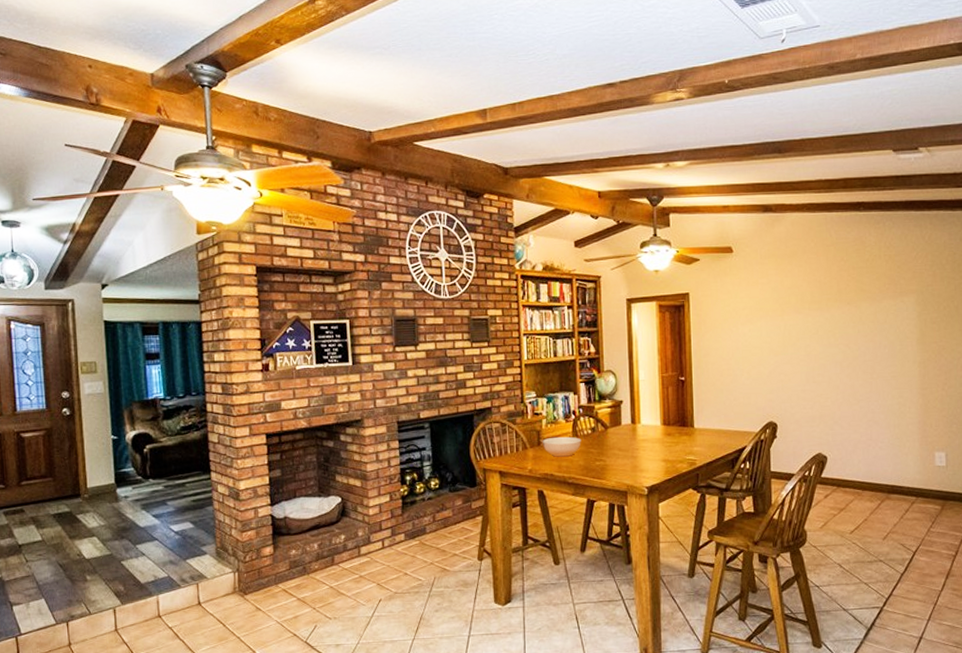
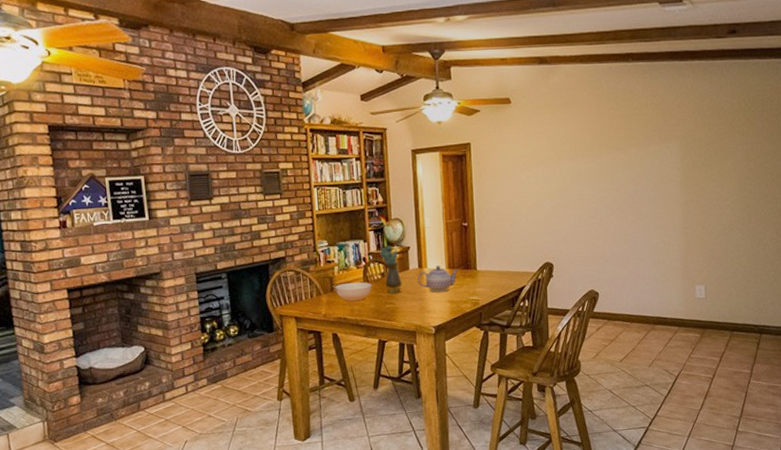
vase: none [590,397,614,451] -> present [379,244,403,294]
teapot: none [629,421,675,451] -> present [417,265,459,293]

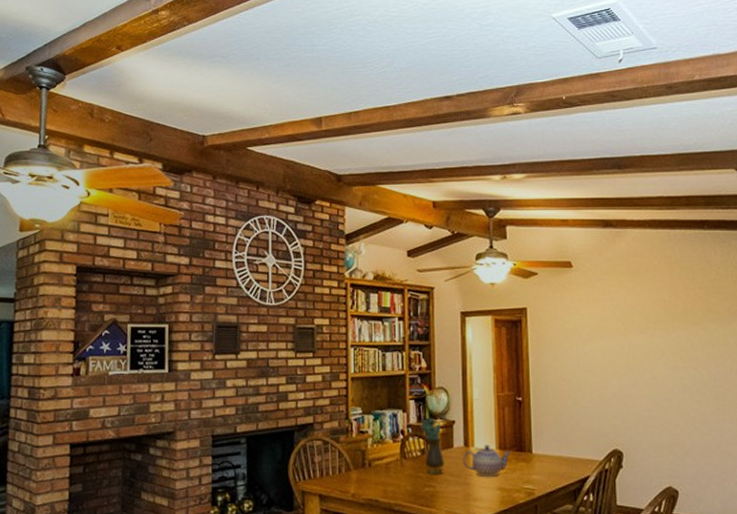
bowl: present [335,282,372,302] -> none [367,458,410,481]

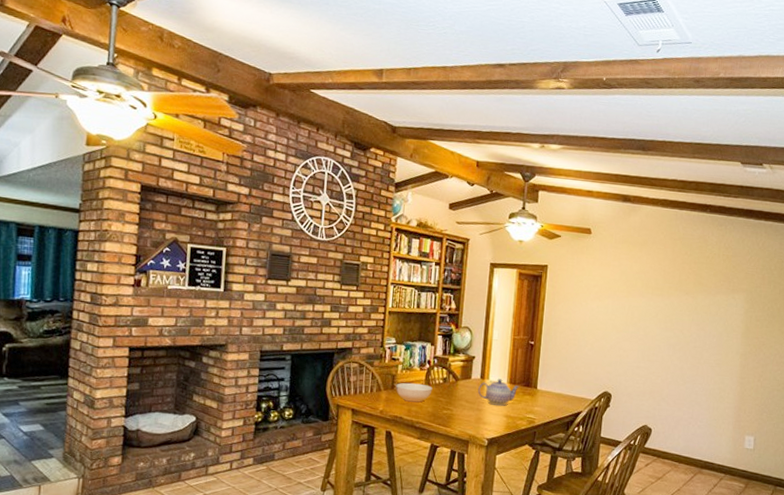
bowl: none [367,458,410,481] -> present [395,382,433,403]
vase: present [420,416,445,475] -> none [444,350,463,401]

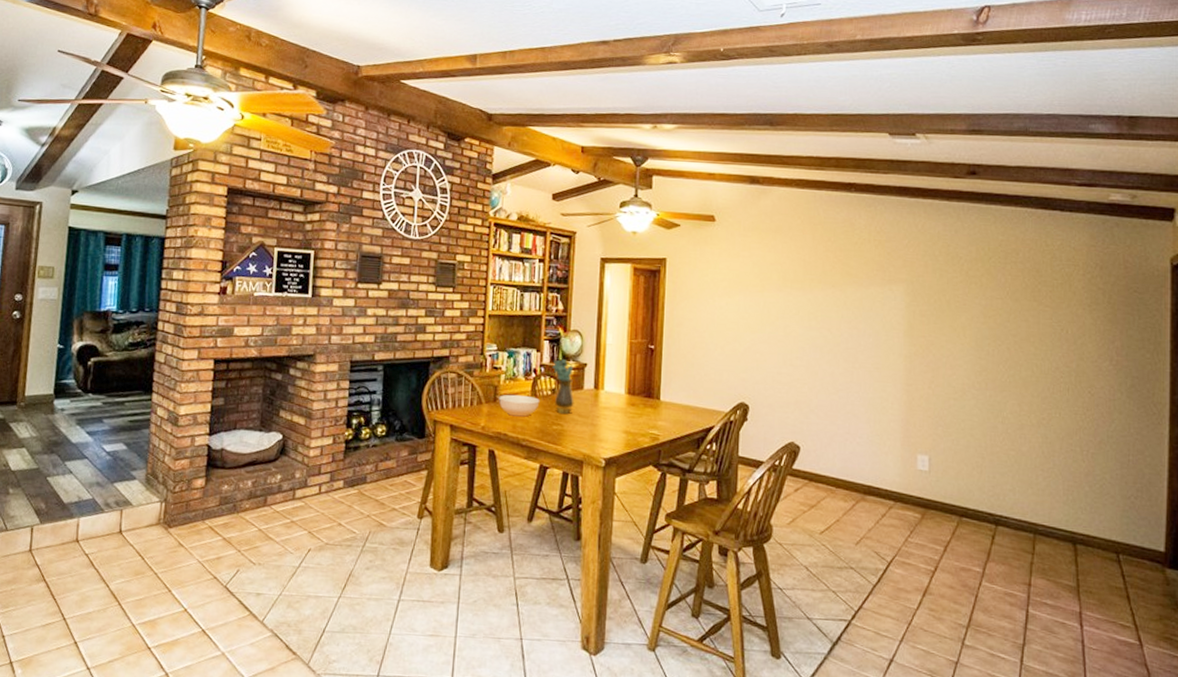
vase: none [444,350,463,401] -> present [552,356,574,415]
teapot: present [477,379,520,407] -> none [591,389,640,421]

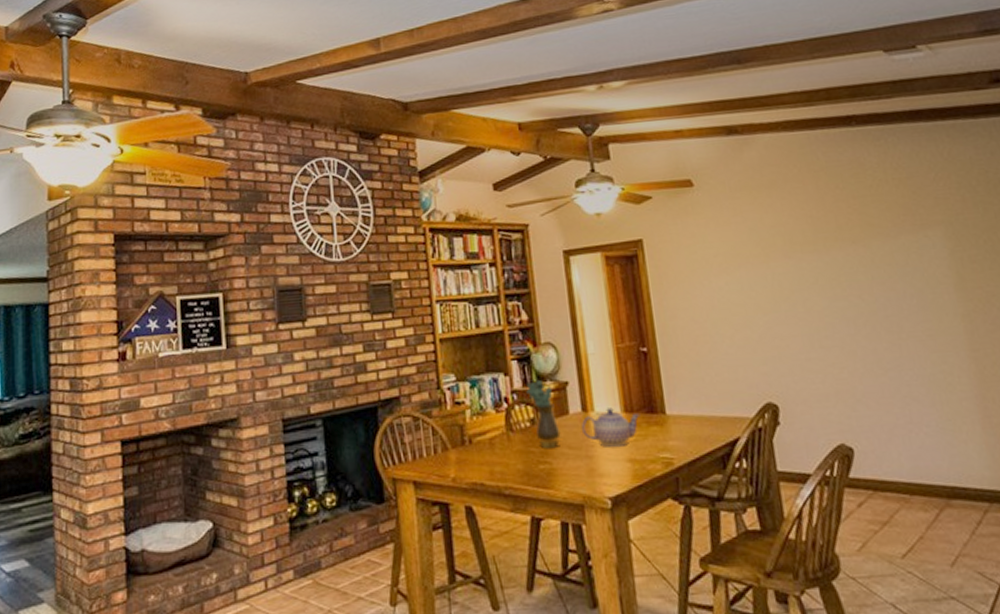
bowl: present [498,394,540,417] -> none [467,431,519,460]
teapot: none [591,389,640,421] -> present [581,408,641,448]

